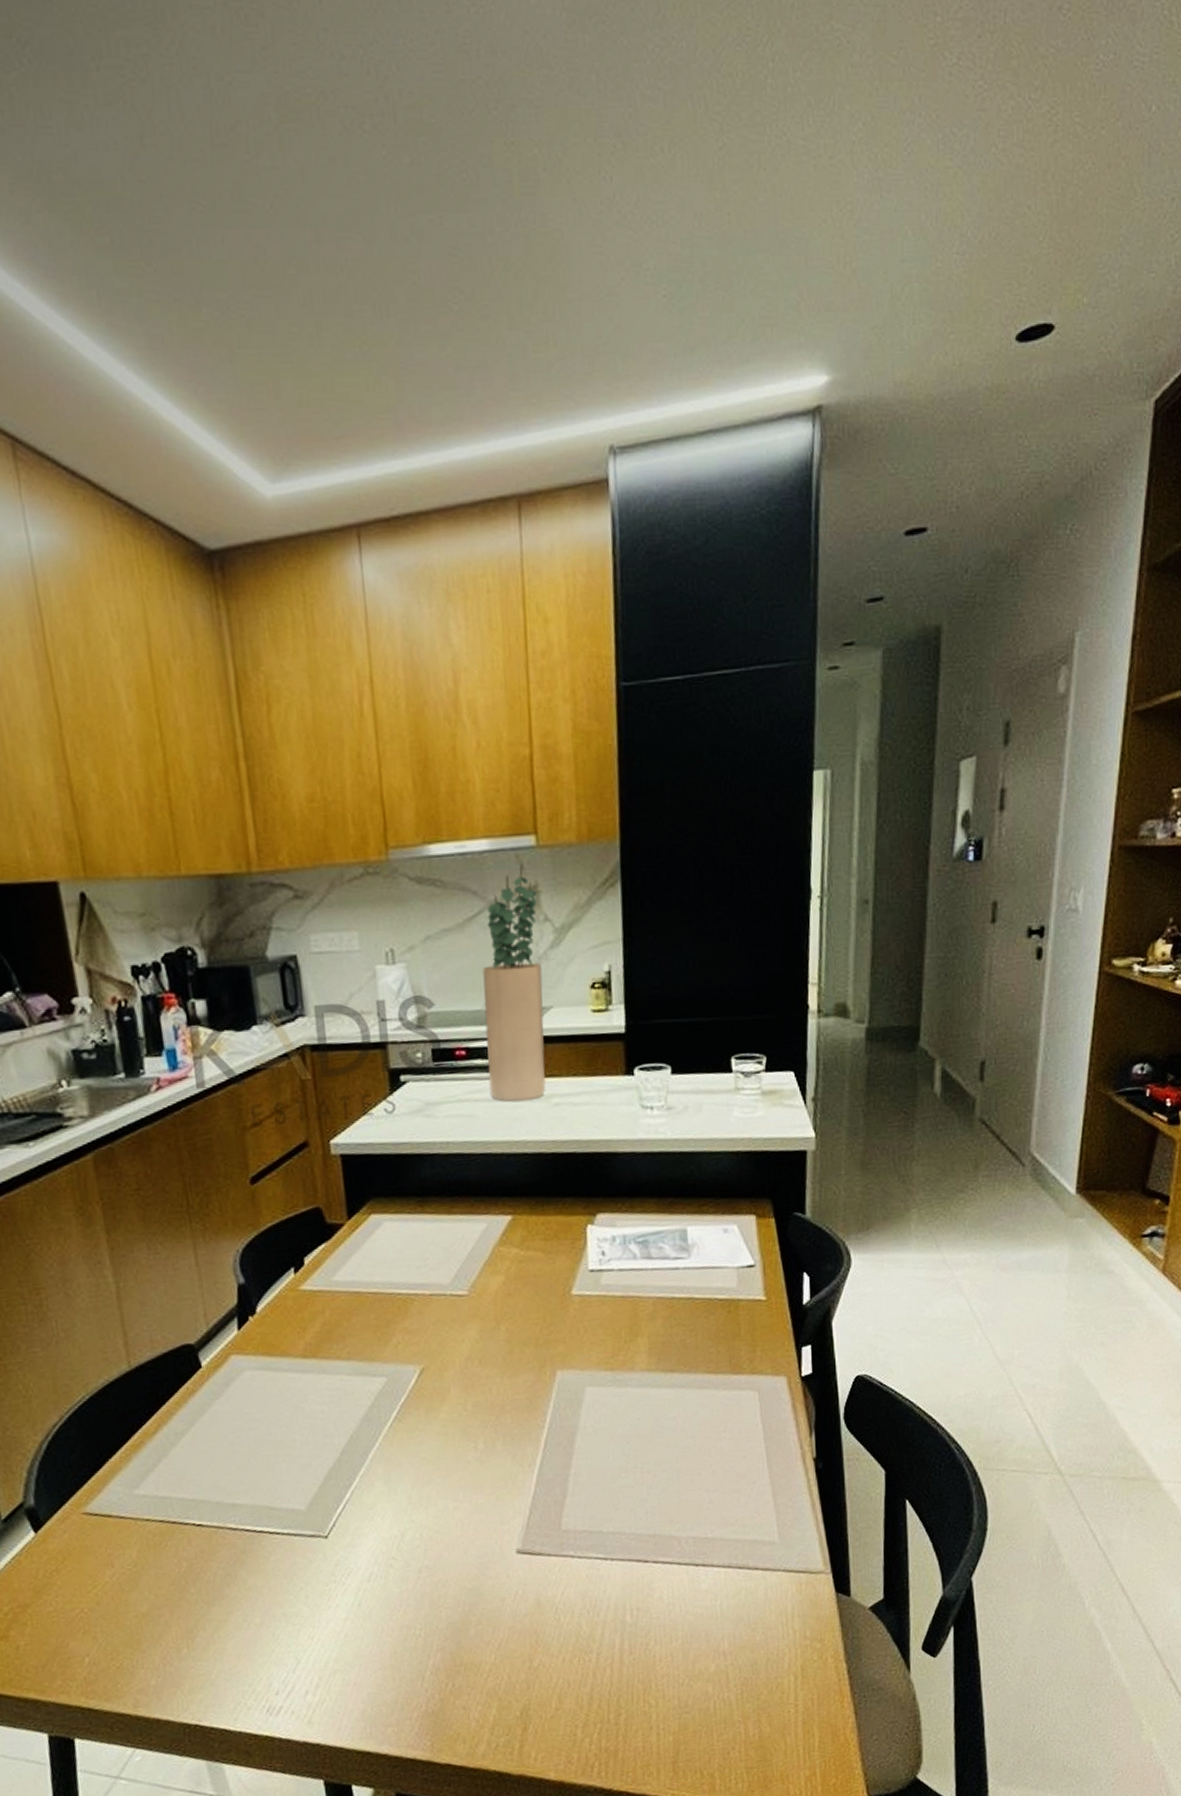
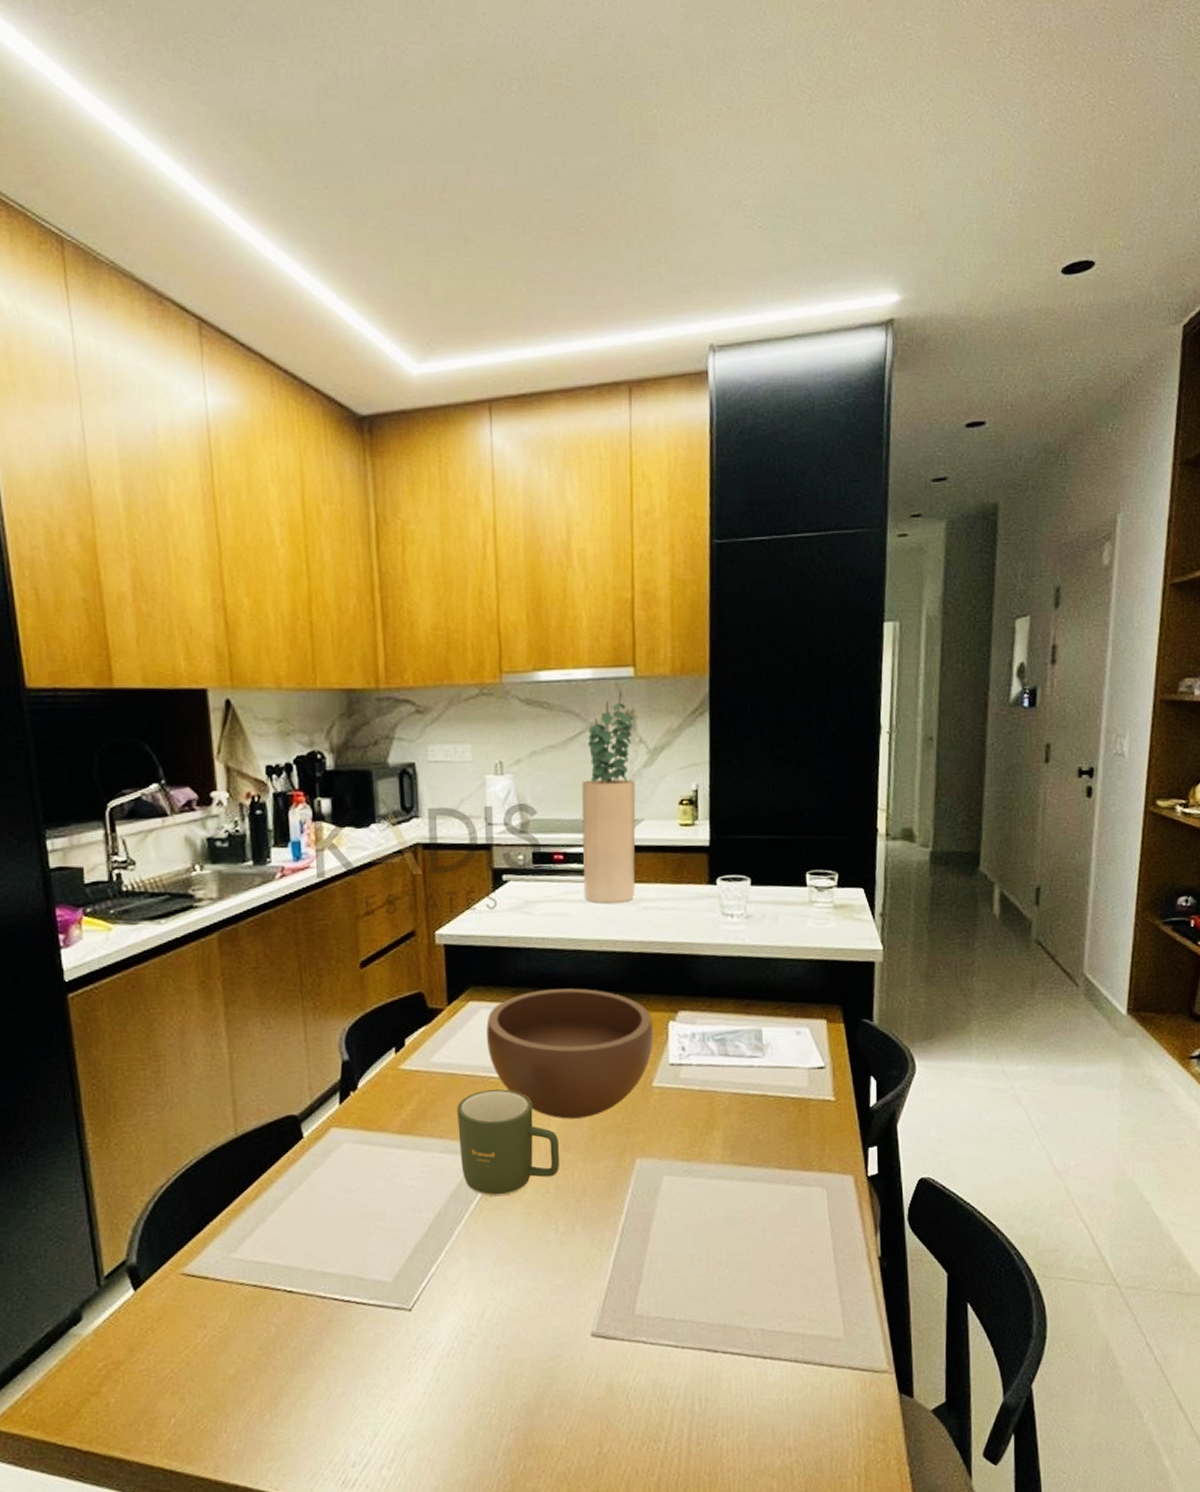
mug: none [364,1305,477,1418] -> present [457,1089,560,1197]
bowl: none [391,1194,571,1334] -> present [486,988,653,1119]

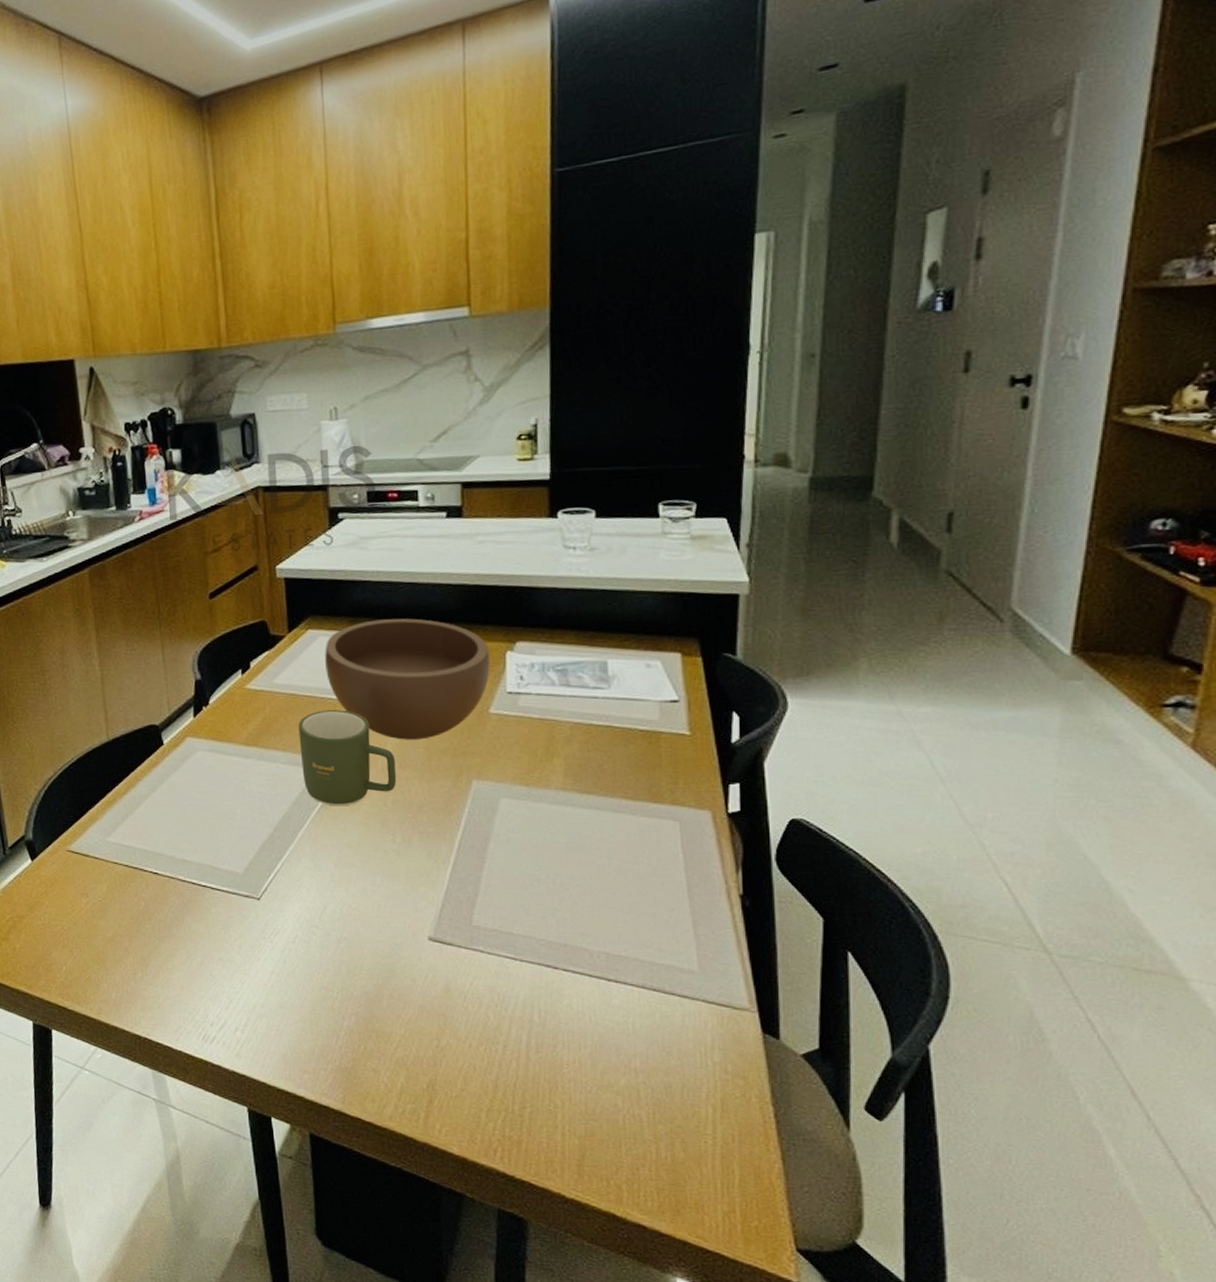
vase: present [581,692,636,905] -> none [415,333,471,539]

